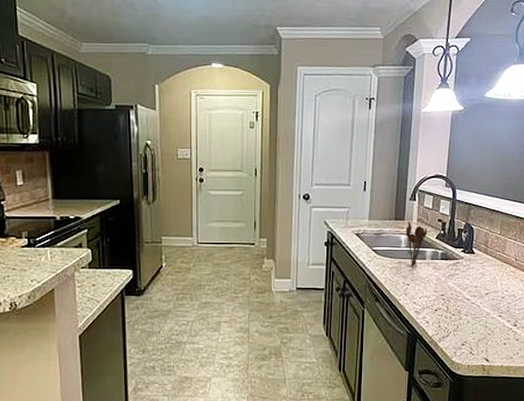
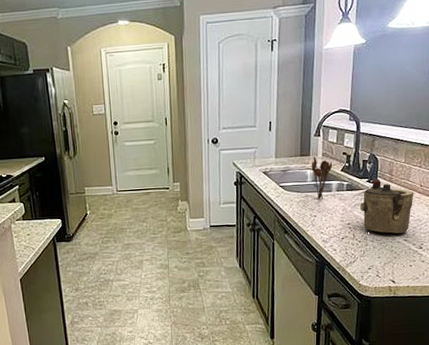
teapot: none [454,250,509,308] -> present [360,179,414,234]

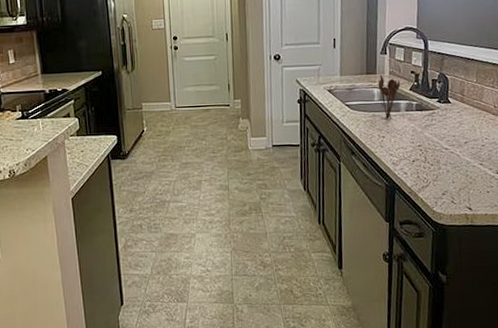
teapot: present [360,179,414,234] -> none [431,99,488,157]

